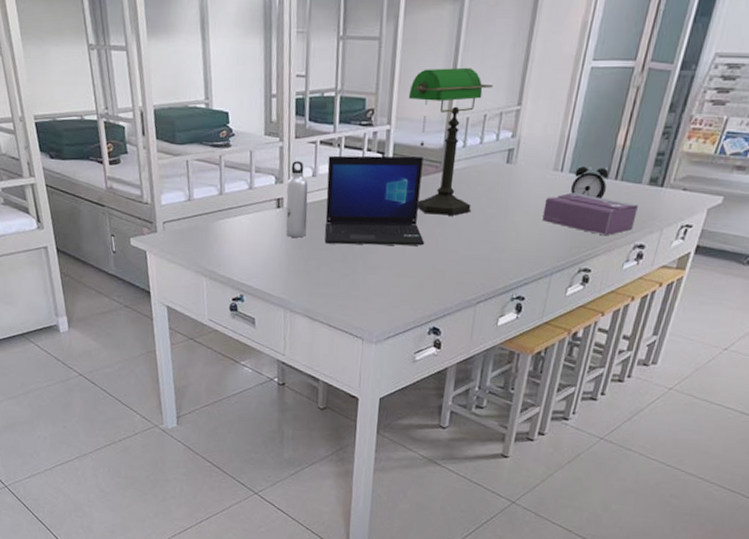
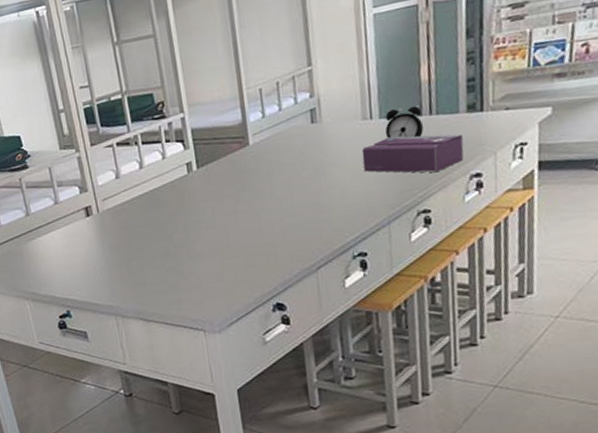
water bottle: present [286,161,308,238] -> none [91,166,122,243]
laptop: present [324,155,425,246] -> none [128,136,247,241]
desk lamp: present [408,67,493,216] -> none [195,42,287,191]

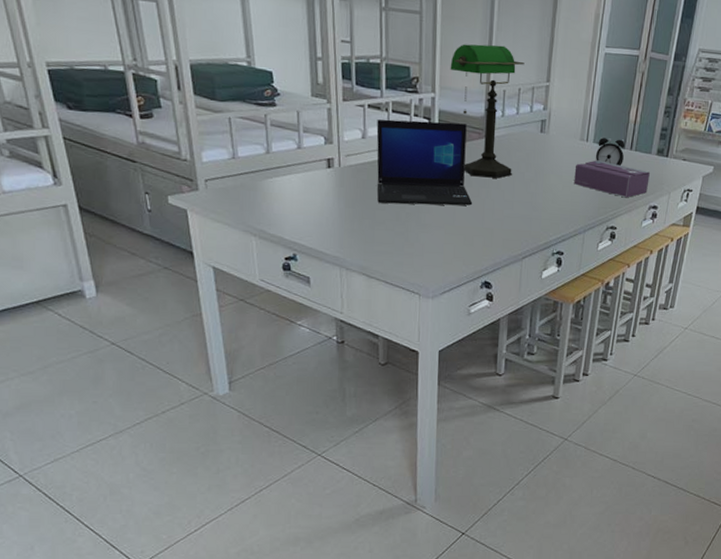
laptop: none [128,136,247,241] -> present [376,119,473,206]
desk lamp: none [195,42,287,191] -> present [450,44,525,179]

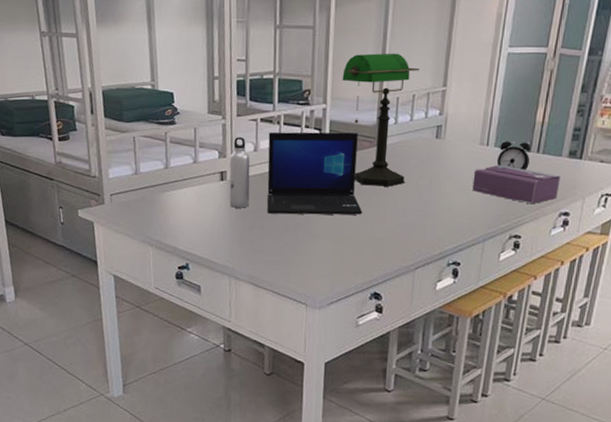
water bottle: none [336,123,359,197] -> present [229,137,250,208]

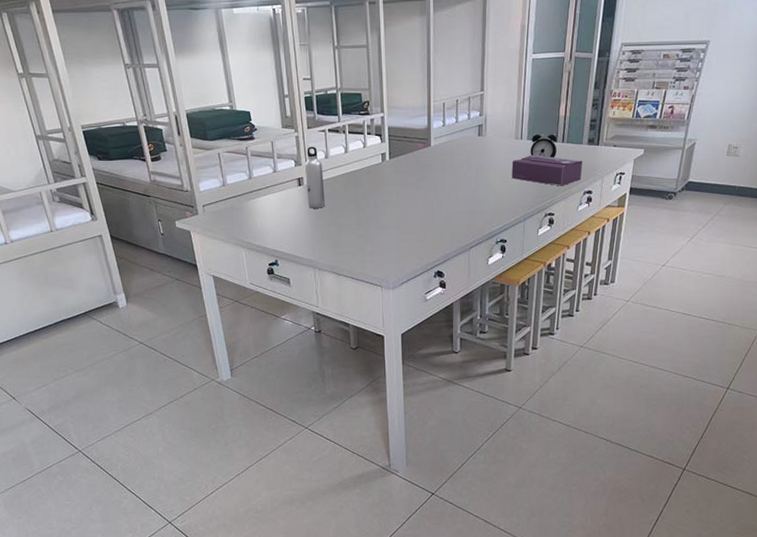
laptop: present [267,131,363,215] -> none [336,136,423,211]
desk lamp: present [342,53,420,187] -> none [395,64,460,181]

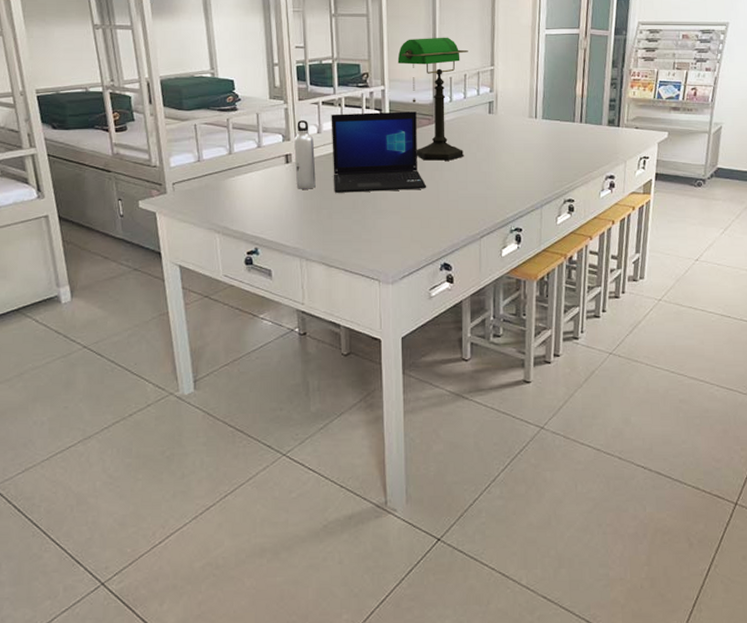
laptop: none [336,136,423,211] -> present [331,111,427,193]
desk lamp: none [395,64,460,181] -> present [397,37,468,161]
tissue box: present [512,155,582,186] -> none [526,135,603,170]
alarm clock: present [530,133,557,158] -> none [545,112,575,139]

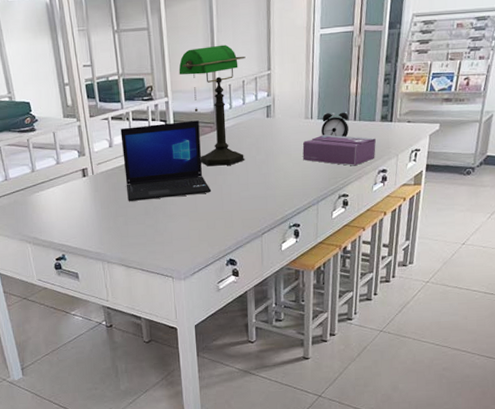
water bottle: present [293,120,316,189] -> none [88,136,111,200]
tissue box: none [526,135,603,170] -> present [302,134,376,166]
alarm clock: none [545,112,575,139] -> present [321,112,349,137]

